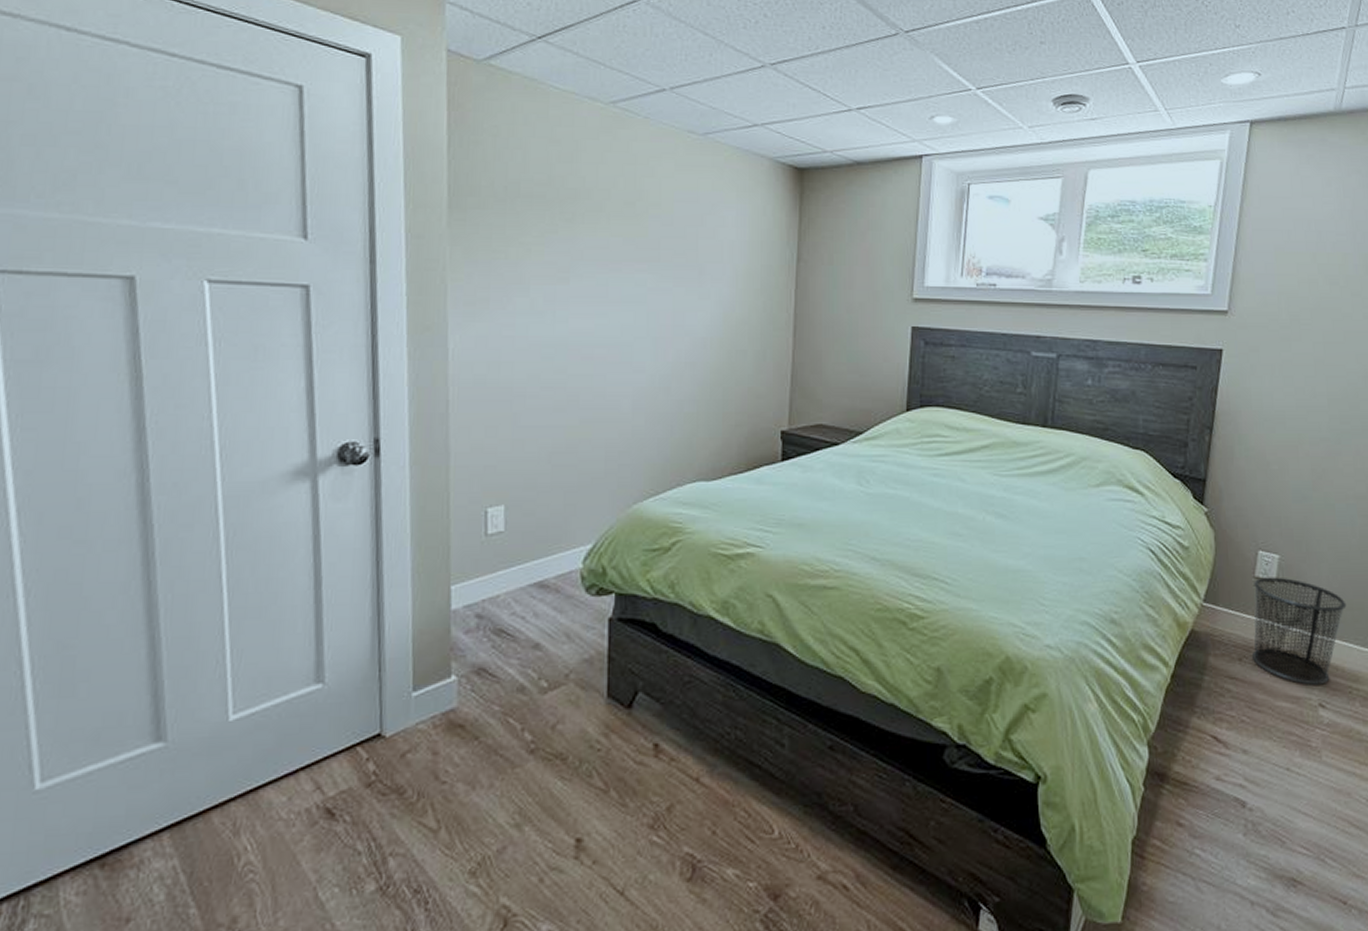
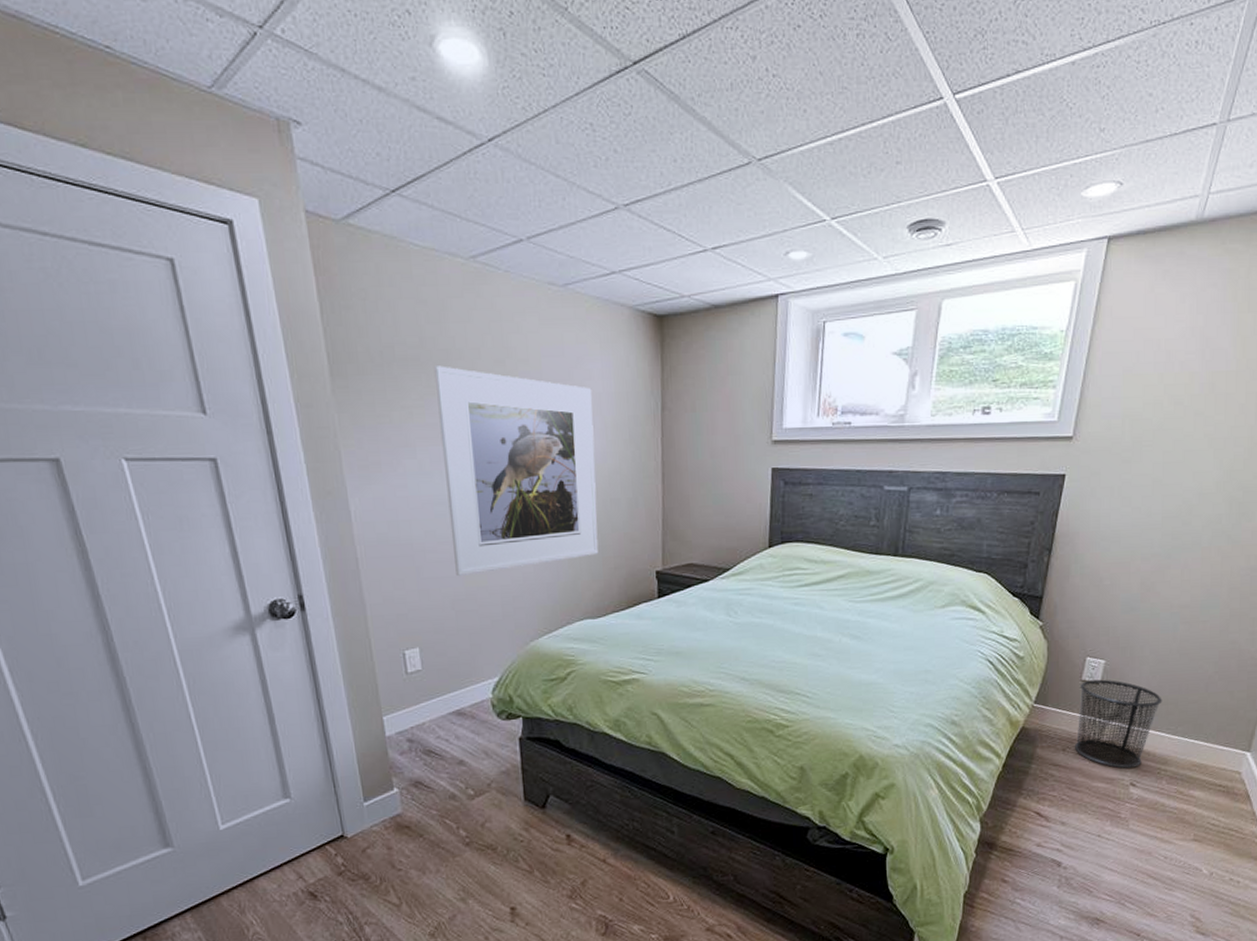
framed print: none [557,204,725,427] -> present [433,366,599,577]

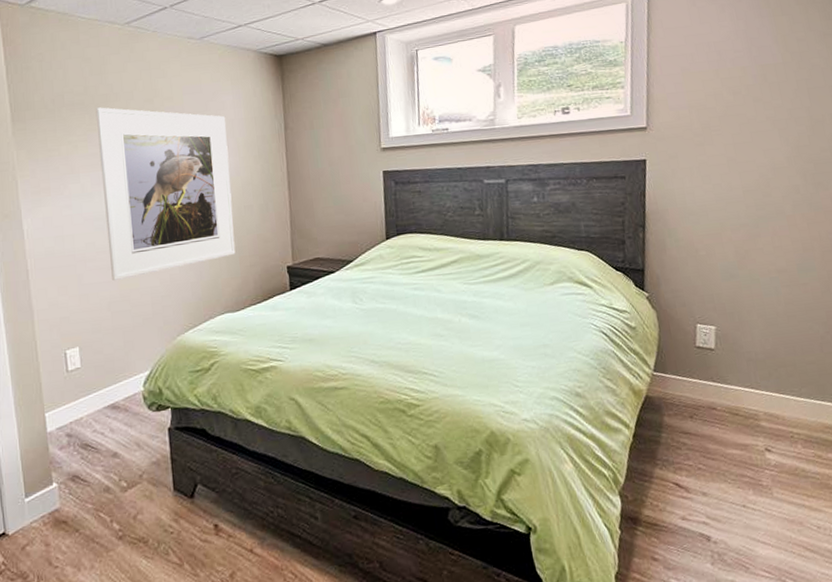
waste bin: present [1074,679,1162,769] -> none [696,344,780,434]

